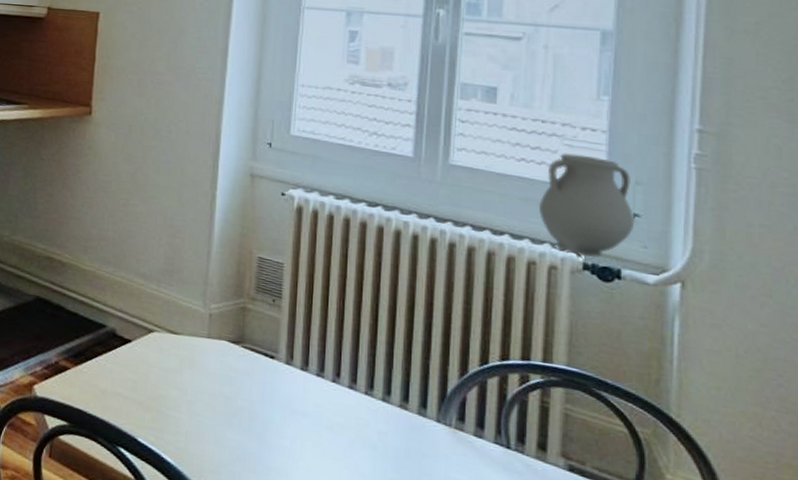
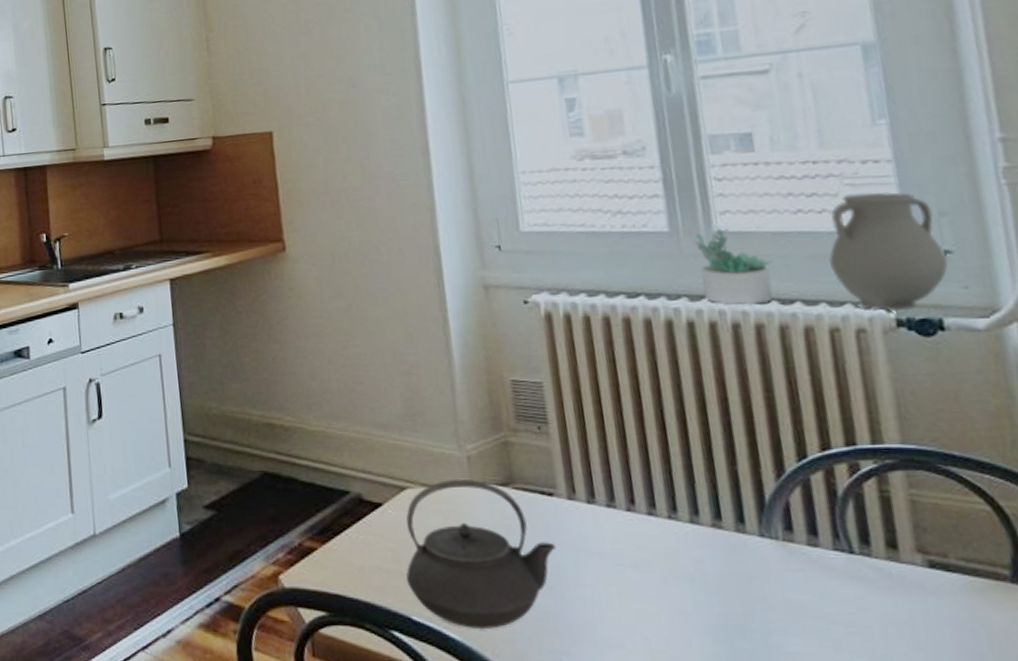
teapot: none [139,330,269,460] -> present [405,478,557,630]
succulent plant: none [430,162,492,231] -> present [696,228,773,305]

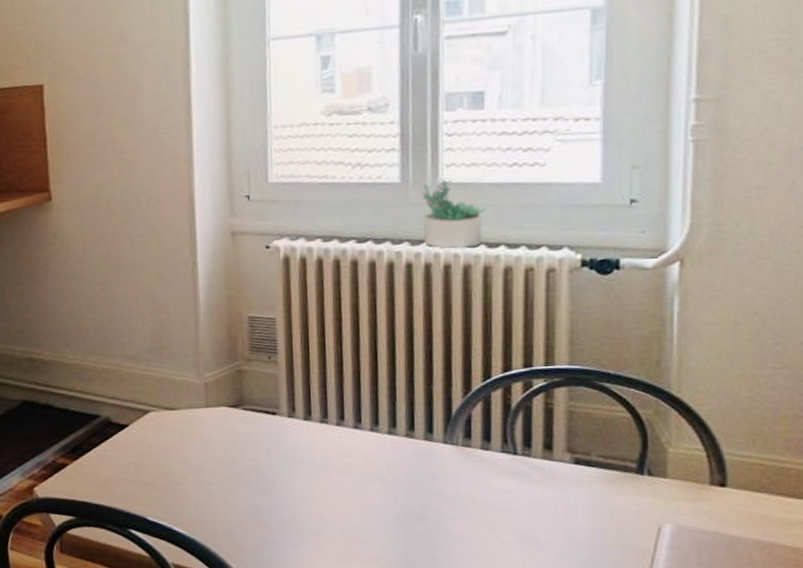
teapot: present [405,478,557,630] -> none [144,402,275,526]
vase: present [828,192,949,311] -> none [533,147,632,253]

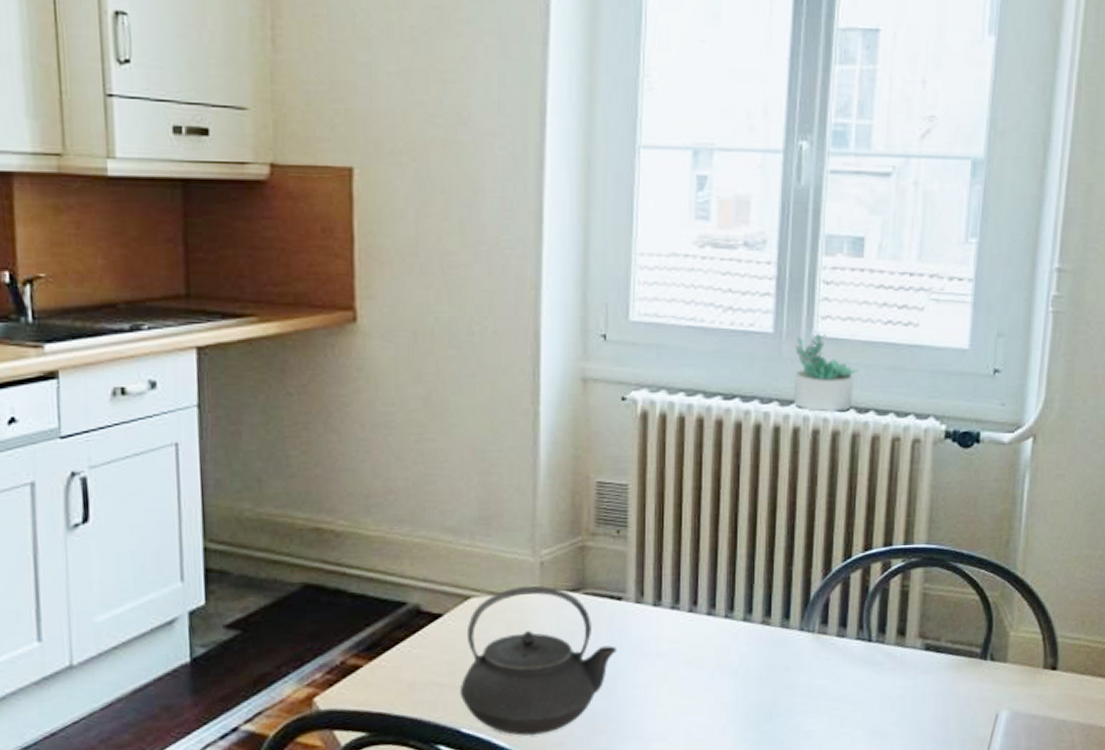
teapot: none [144,402,275,526] -> present [459,585,618,736]

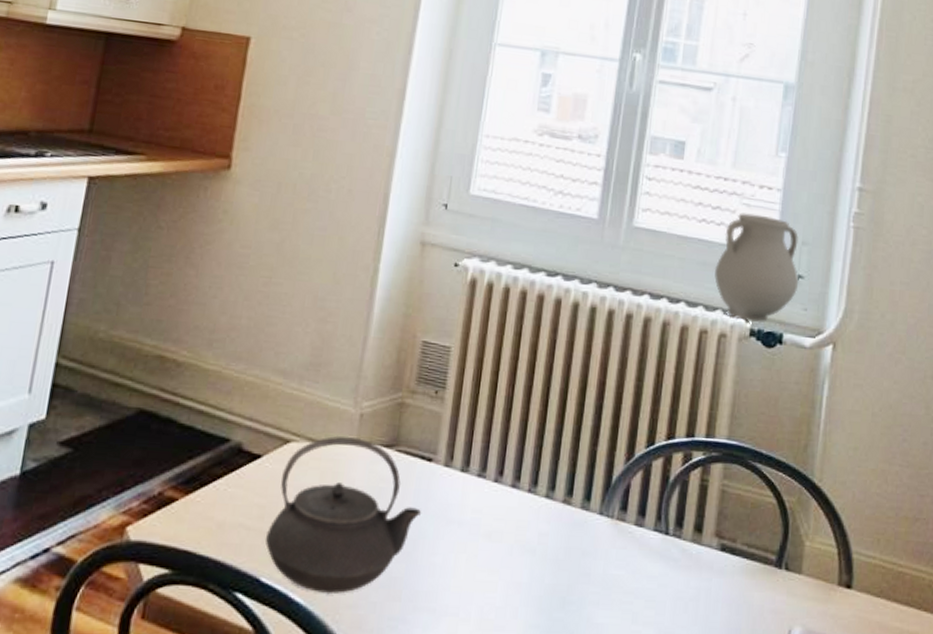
succulent plant: present [793,334,858,412] -> none [610,224,672,300]
vase: none [904,309,995,424] -> present [714,213,799,323]

